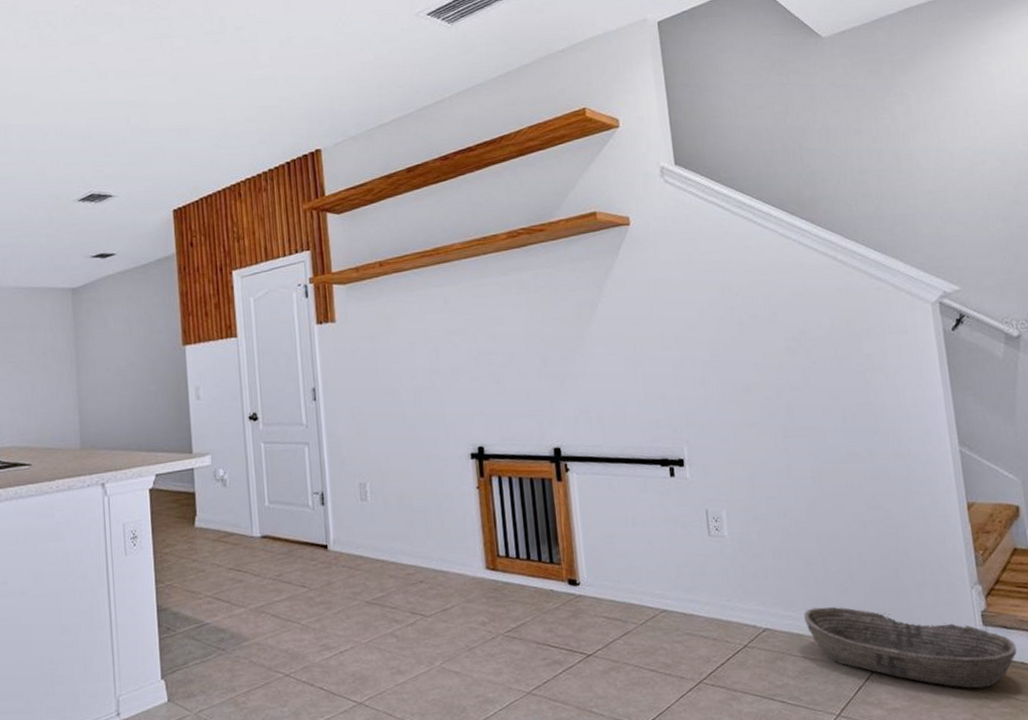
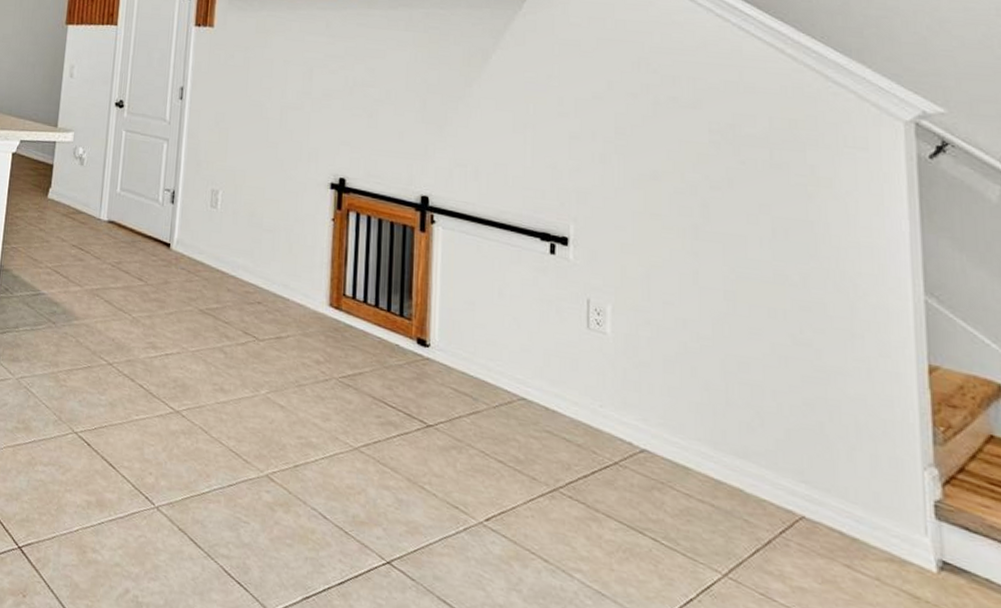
basket: present [804,606,1017,689] -> none [695,440,981,597]

